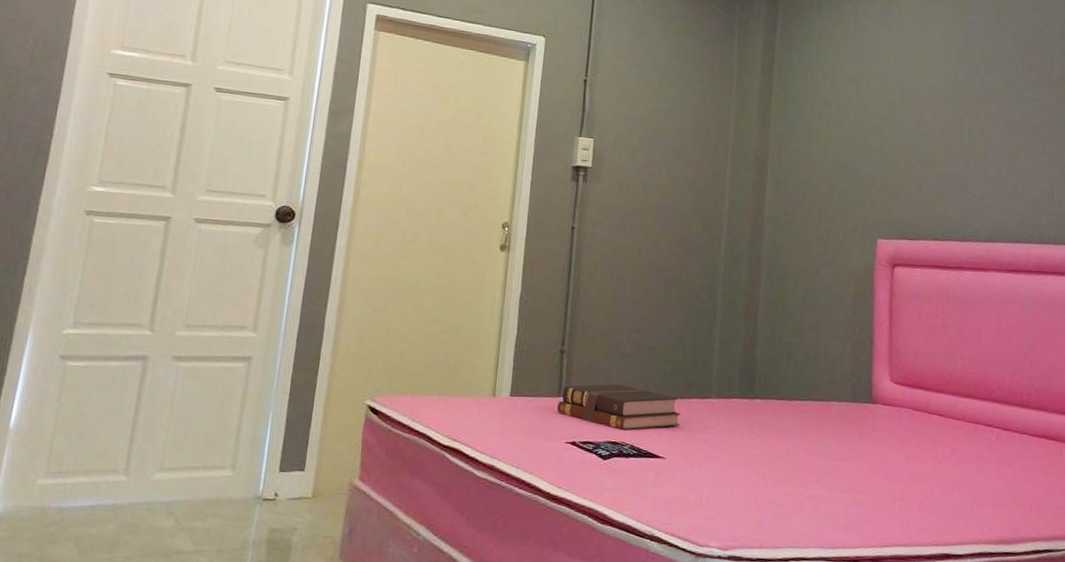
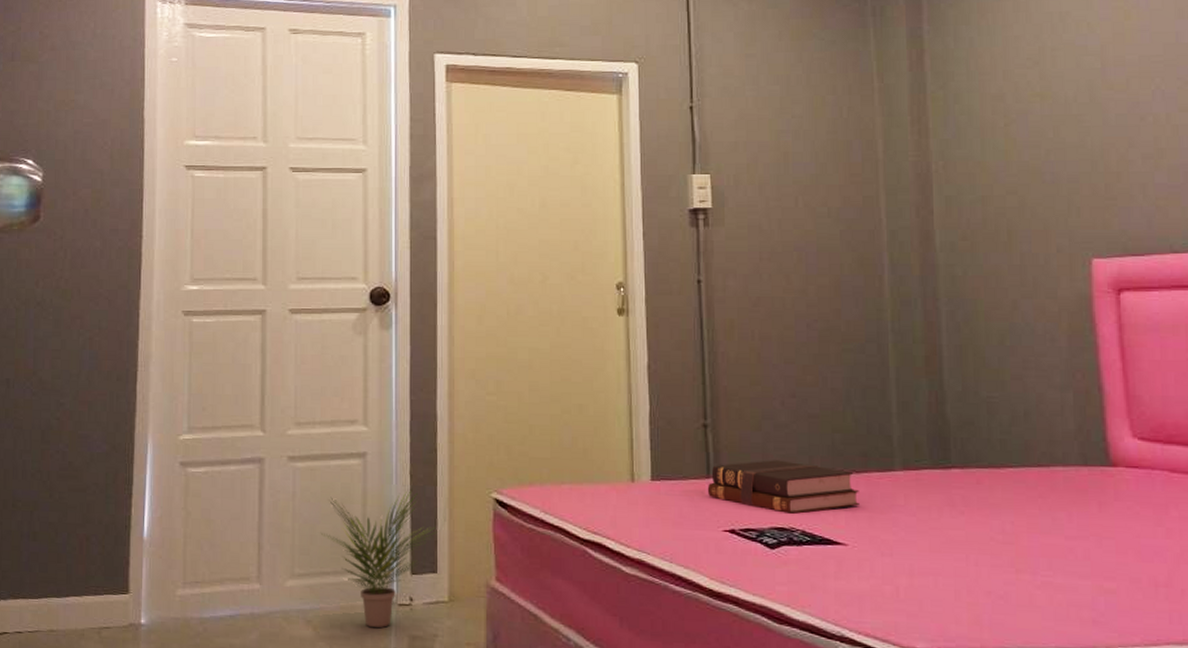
potted plant: none [195,393,310,521] -> present [320,489,437,628]

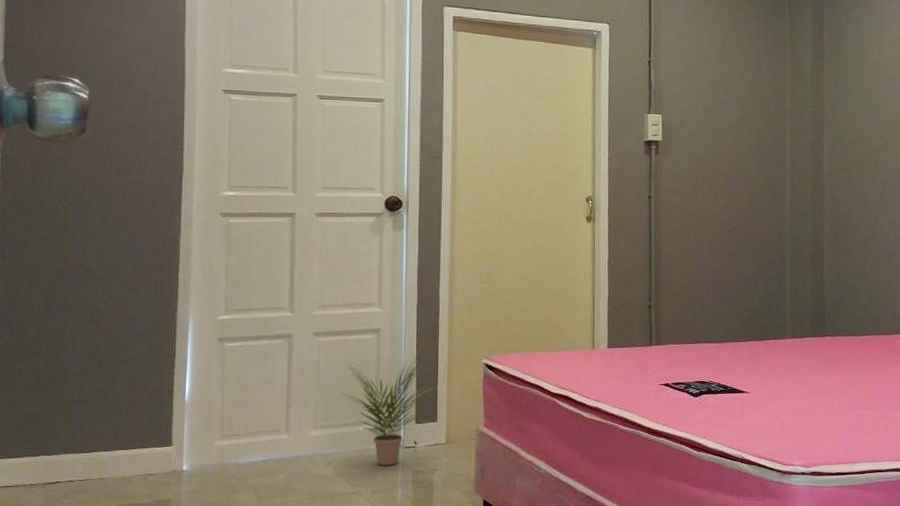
bible: present [707,460,859,514] -> none [649,332,760,371]

